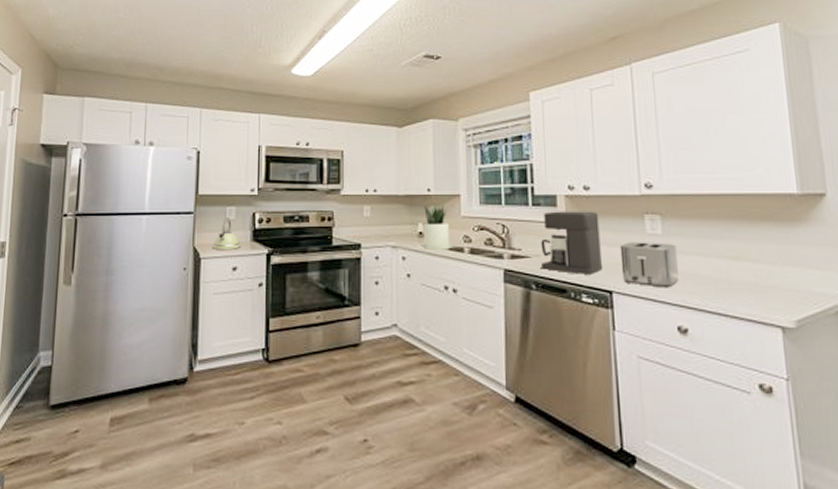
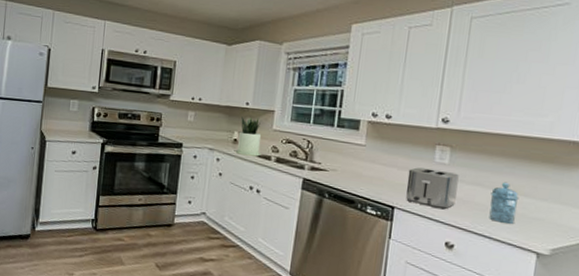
kettle: present [212,218,240,251] -> none [56,109,80,137]
coffee maker: present [541,211,604,274] -> none [336,133,395,191]
canister: none [715,247,750,296] -> present [489,181,519,224]

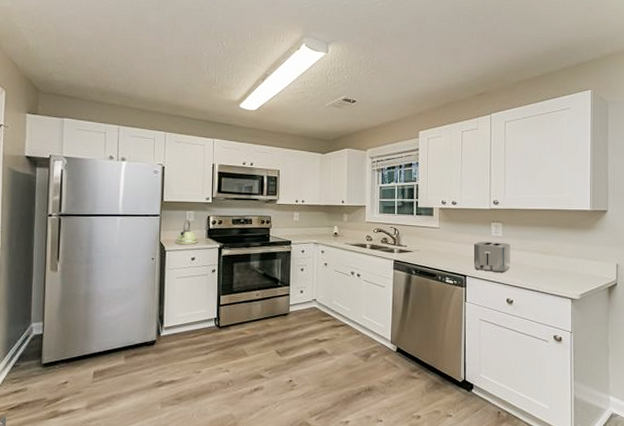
kettle: none [56,109,80,137] -> present [175,220,197,245]
planter: present [235,116,261,158] -> none [336,213,358,247]
canister: present [489,181,519,224] -> none [534,246,554,278]

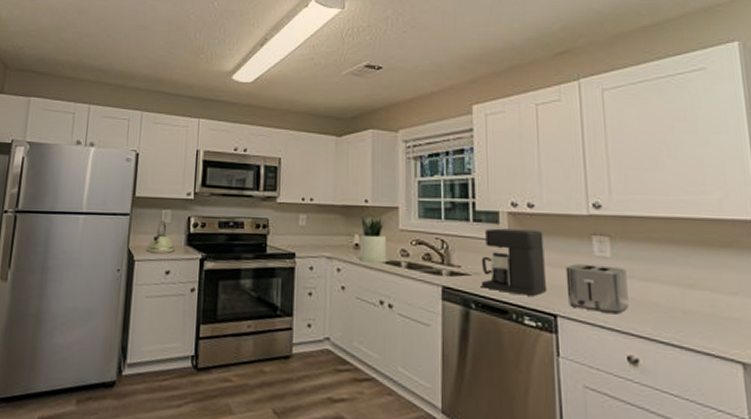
planter: none [336,213,358,247] -> present [358,216,389,265]
coffee maker: none [420,219,462,264] -> present [481,228,548,296]

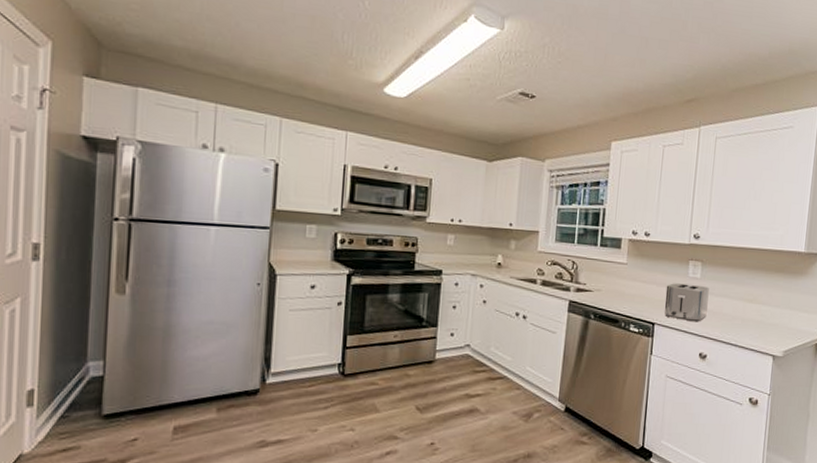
kettle: present [146,221,174,254] -> none [289,235,320,269]
planter: present [358,216,389,265] -> none [499,238,526,282]
coffee maker: present [481,228,548,296] -> none [601,252,654,308]

